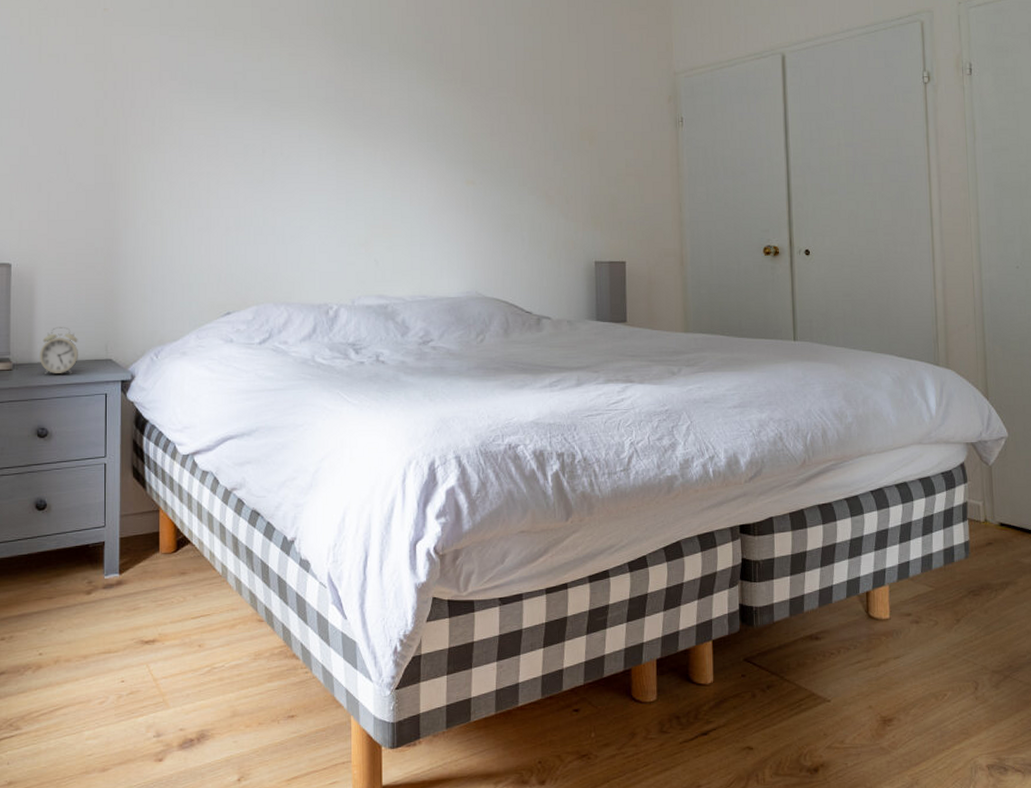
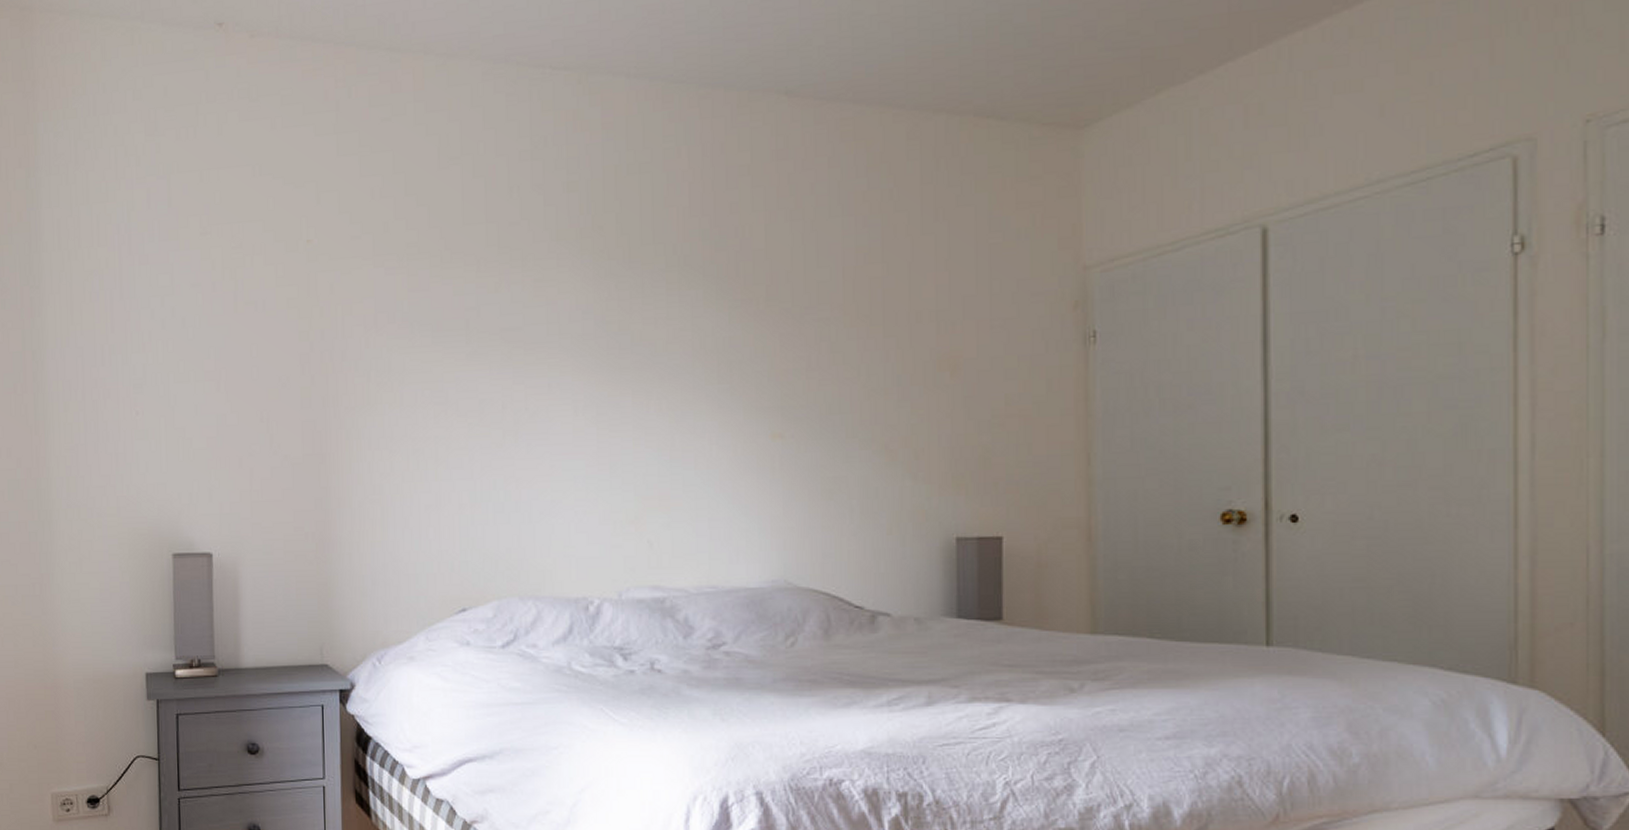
alarm clock: present [39,326,78,375] -> none [246,626,290,682]

